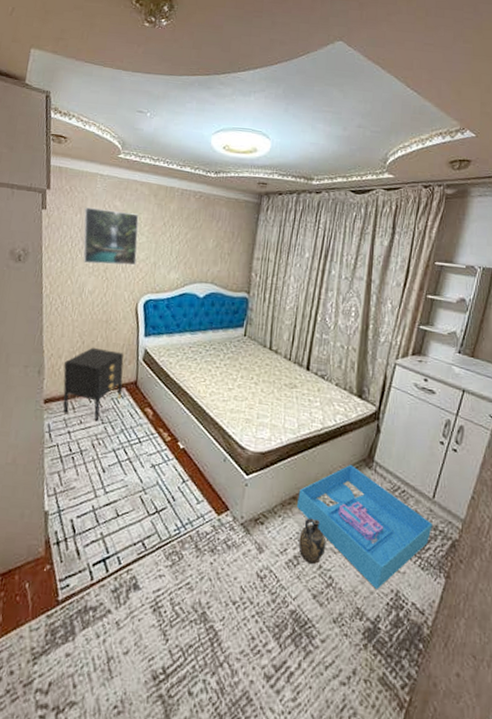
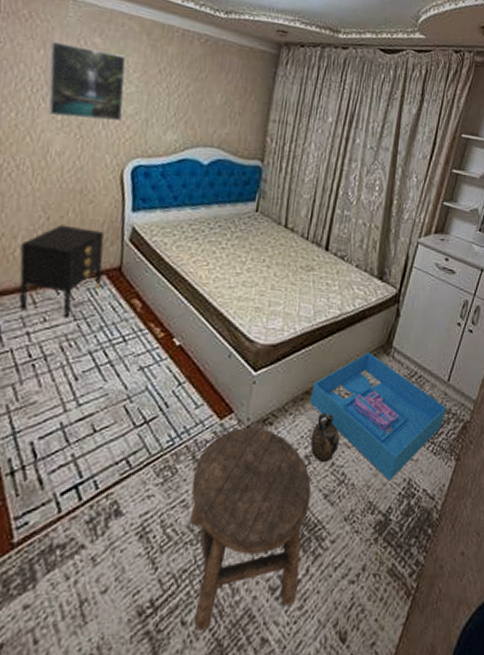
stool: none [194,524,301,704] -> present [189,428,312,631]

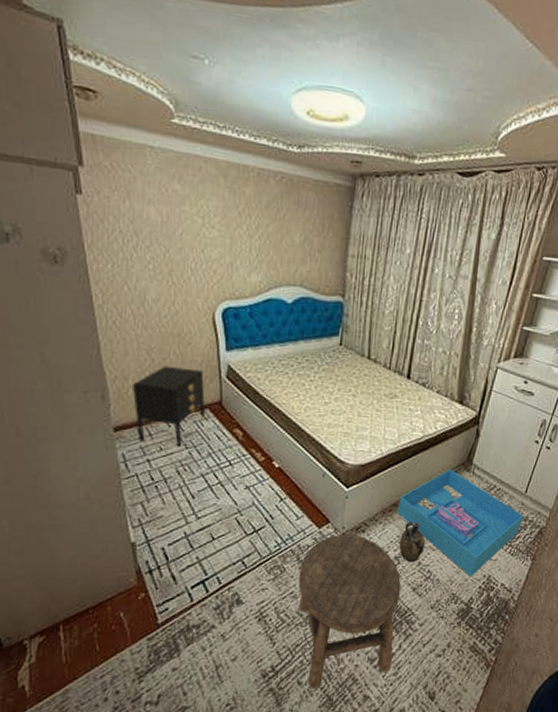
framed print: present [48,40,127,122] -> none [134,190,208,267]

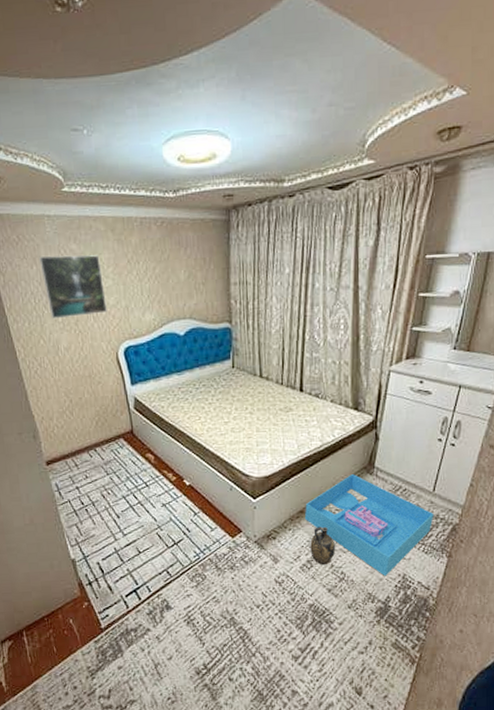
nightstand: present [131,365,206,447] -> none [56,404,121,474]
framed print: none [134,190,208,267] -> present [39,255,107,319]
stool: present [298,535,402,689] -> none [218,542,317,685]

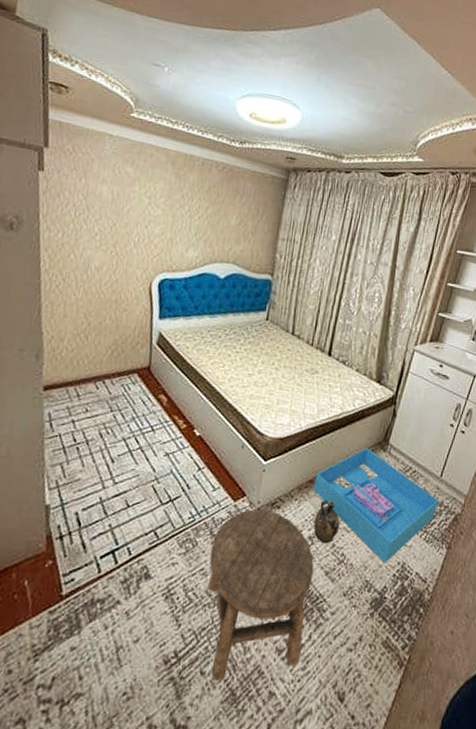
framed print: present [39,255,107,319] -> none [88,171,154,241]
stool: none [218,542,317,685] -> present [208,509,314,681]

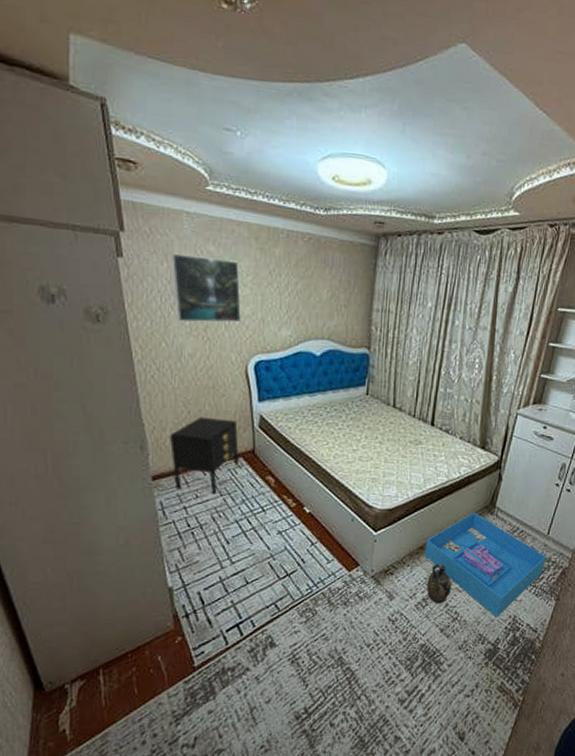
nightstand: none [66,329,136,410] -> present [169,416,240,494]
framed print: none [88,171,154,241] -> present [172,253,241,323]
stool: present [208,509,314,681] -> none [329,577,430,730]

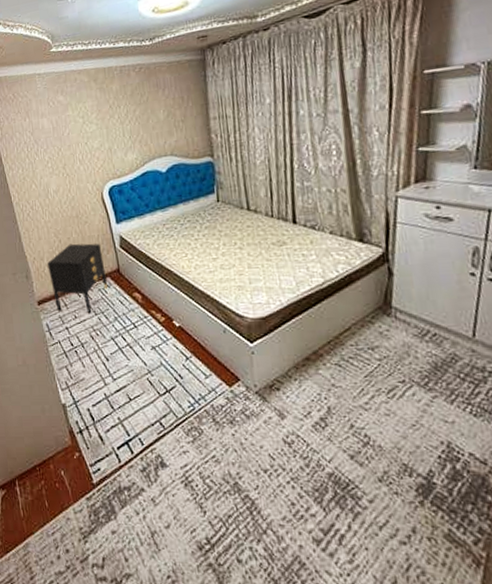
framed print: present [172,253,241,323] -> none [31,103,92,165]
storage bin: present [425,512,547,618] -> none [311,314,479,444]
ceramic jug: present [427,564,452,603] -> none [321,377,355,424]

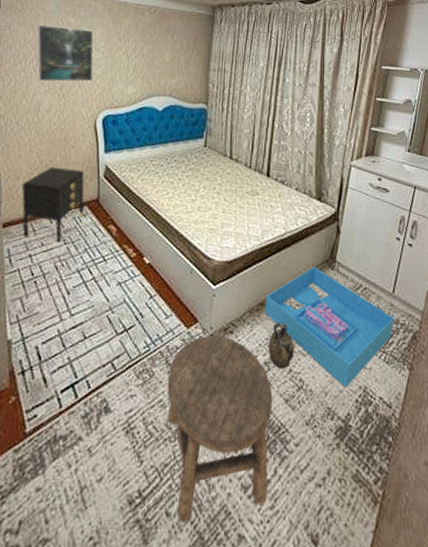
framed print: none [31,103,92,165] -> present [37,24,94,82]
stool: none [217,393,344,570] -> present [167,336,273,523]
storage bin: none [311,314,479,444] -> present [265,266,394,388]
ceramic jug: none [321,377,355,424] -> present [268,323,295,368]

